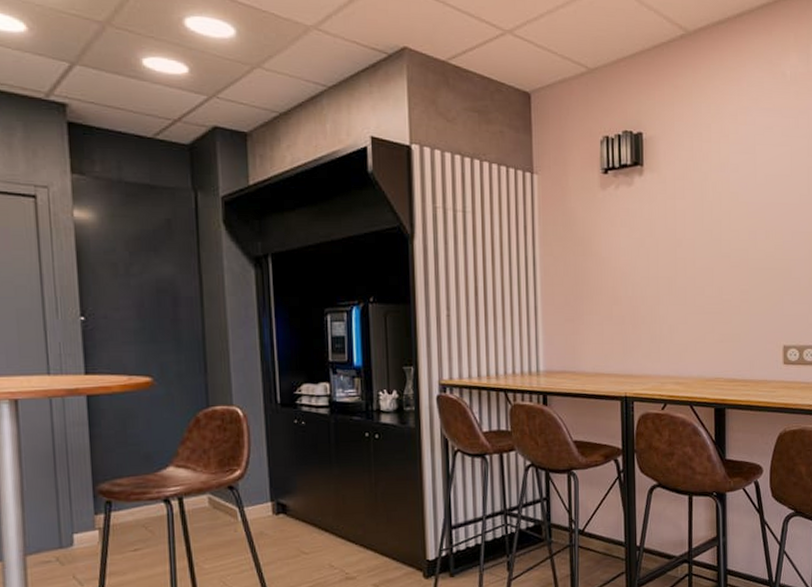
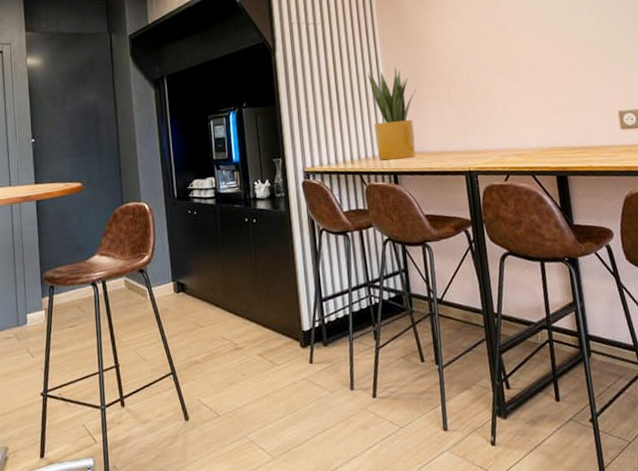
planter: none [523,272,575,378] -> present [368,66,416,161]

